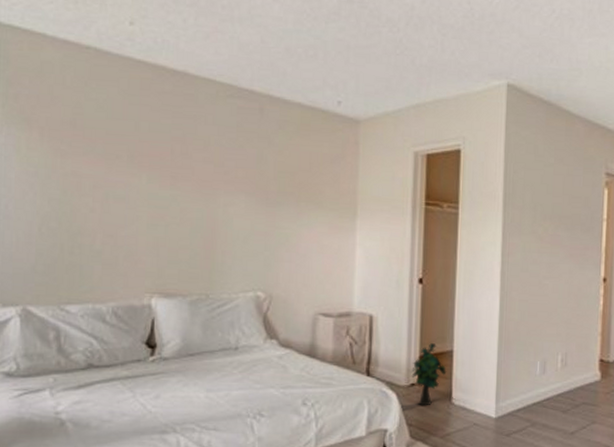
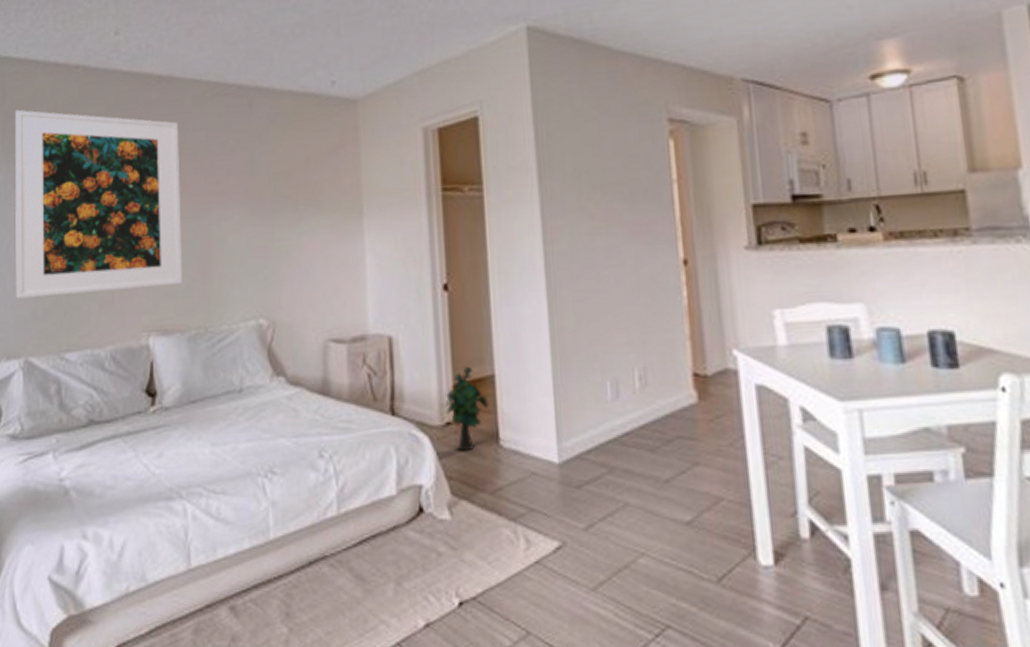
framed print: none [14,77,191,256] -> present [15,109,182,299]

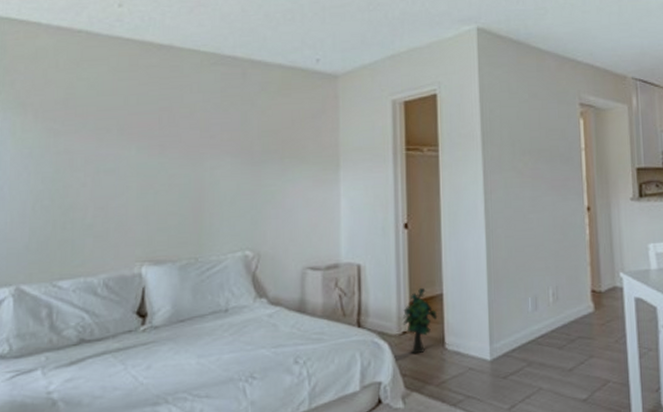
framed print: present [15,109,182,299] -> none [8,65,177,233]

